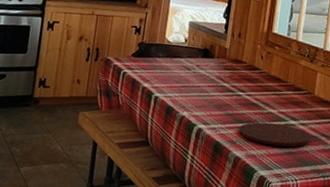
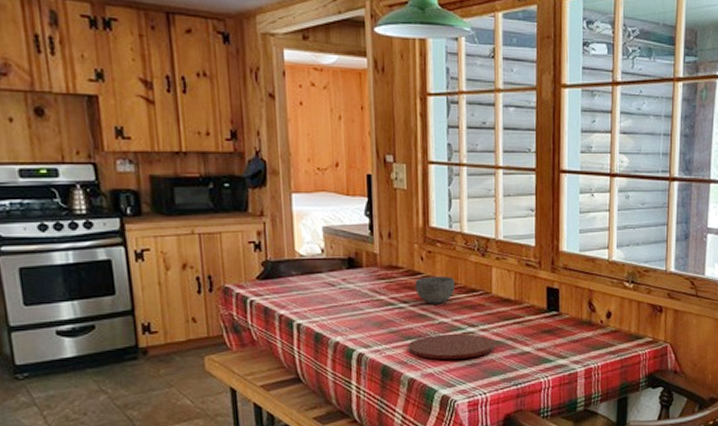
bowl: none [253,72,285,97] -> present [415,275,455,305]

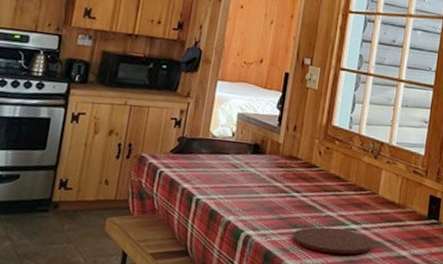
bowl: present [415,275,455,305] -> none [309,170,346,198]

